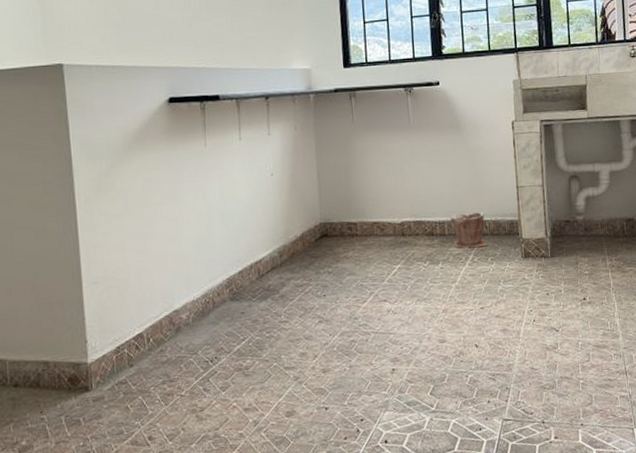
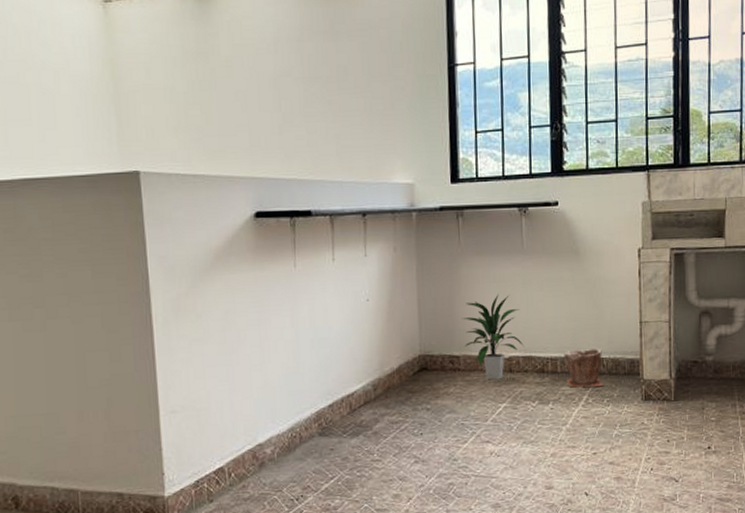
indoor plant: none [357,165,414,244] -> present [461,294,524,380]

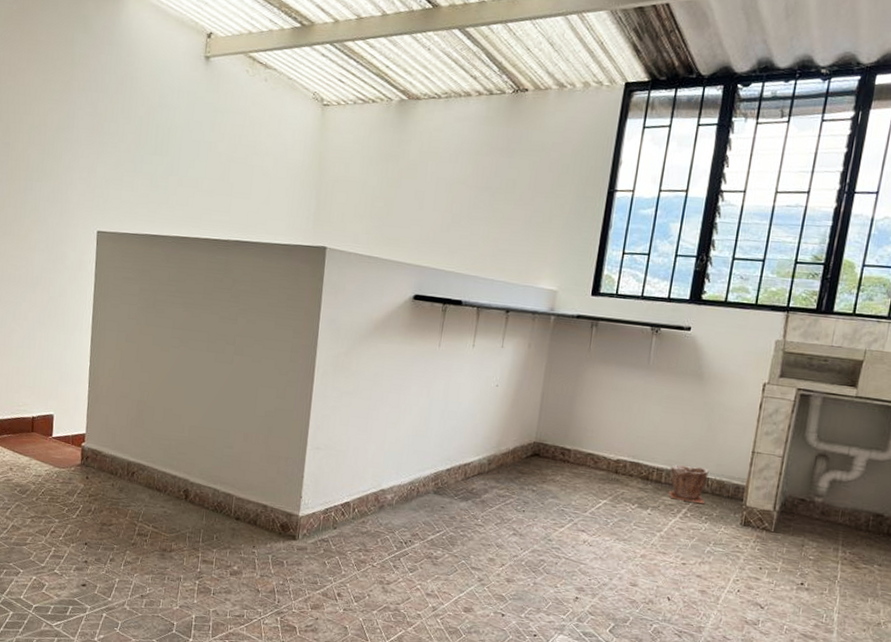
indoor plant: present [461,294,524,380] -> none [577,401,635,478]

